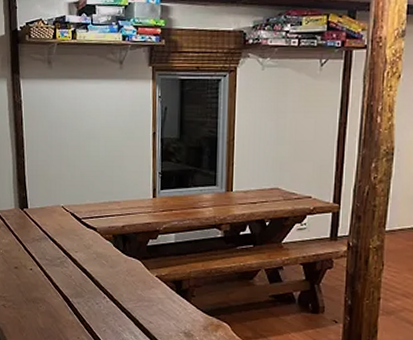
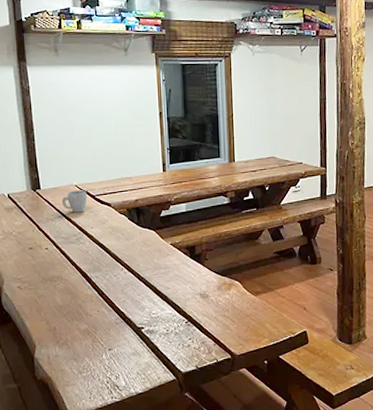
mug: none [48,211,73,235] -> present [61,190,87,213]

